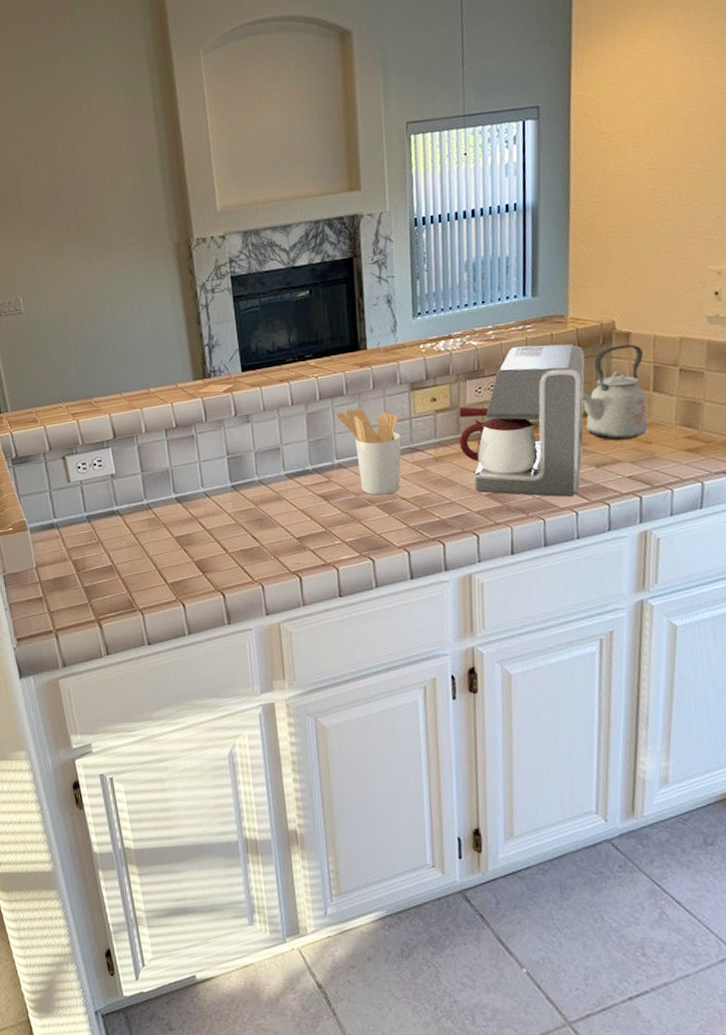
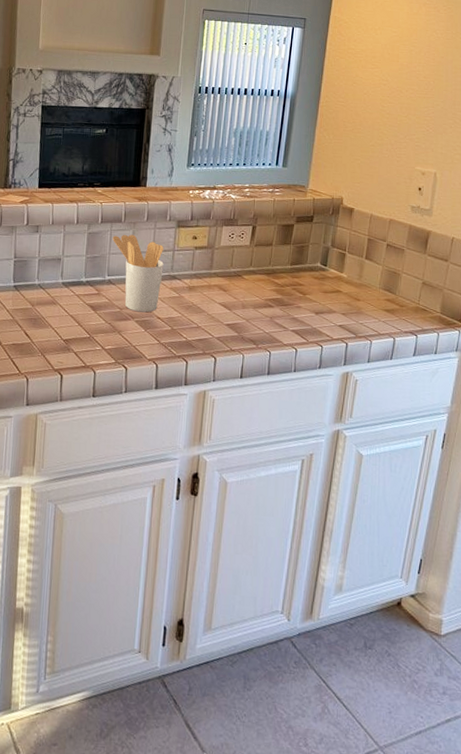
coffee maker: present [458,344,585,497] -> none [210,205,317,335]
kettle: present [582,344,648,440] -> none [311,217,361,295]

